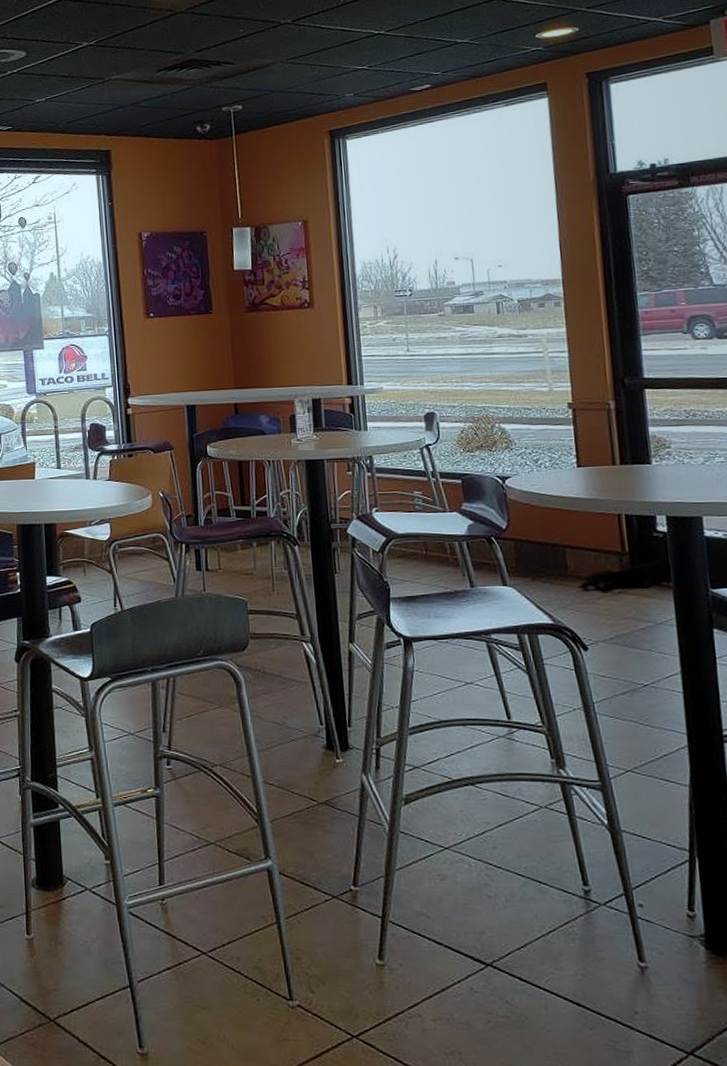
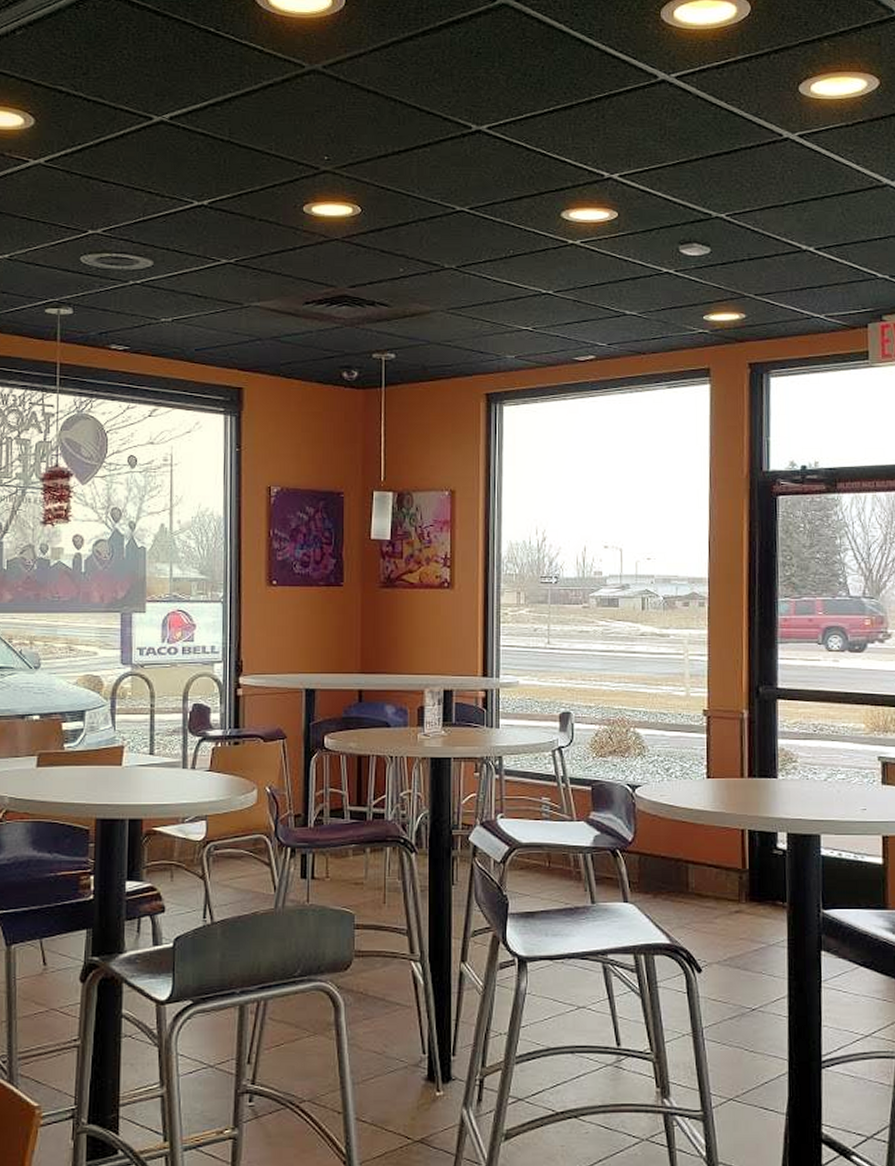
backpack: present [578,558,671,591] -> none [698,877,787,910]

